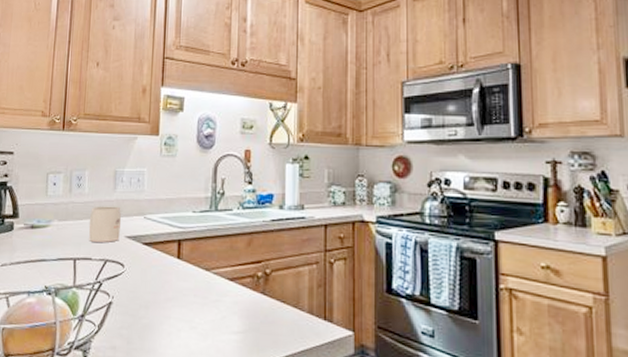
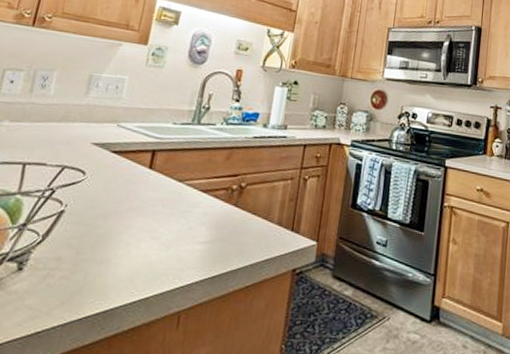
mug: present [88,206,122,243] -> none [46,109,92,149]

